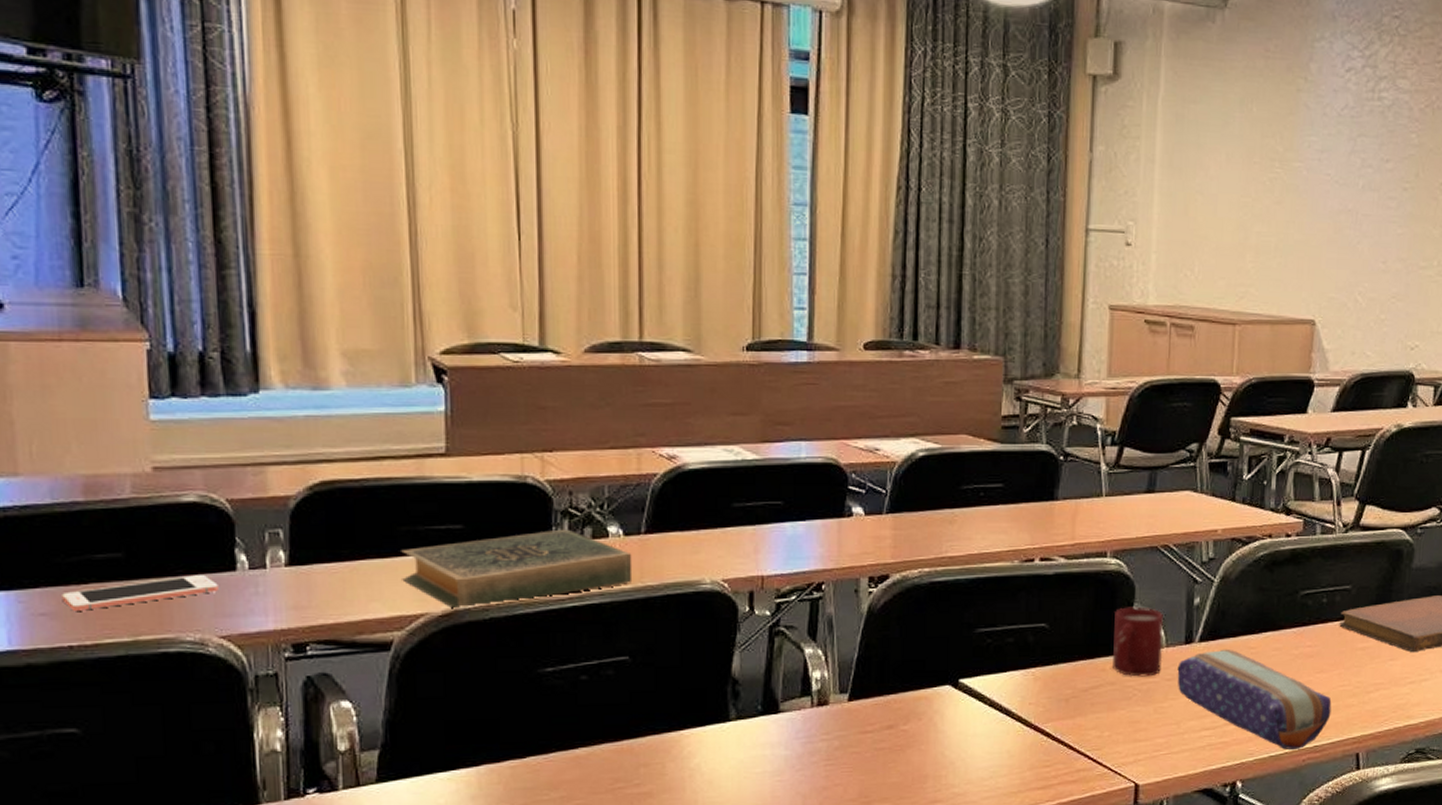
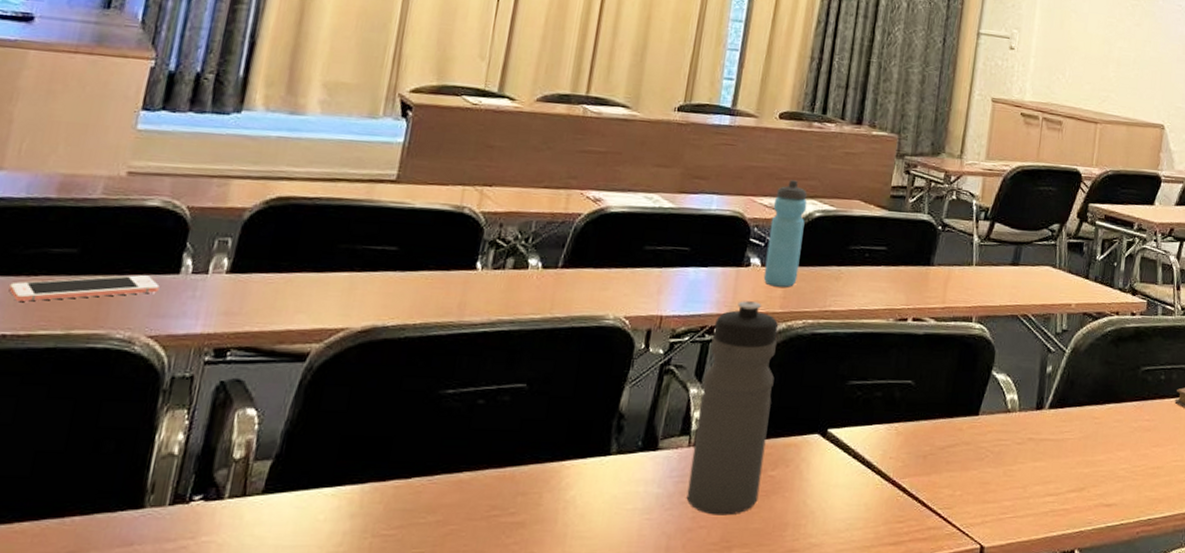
hardback book: present [401,529,633,611] -> none [331,258,547,327]
water bottle: none [817,553,895,773] -> present [686,301,779,516]
water bottle: none [869,418,908,536] -> present [763,180,808,287]
cup: present [1113,607,1164,677] -> none [969,370,1019,439]
pencil case: present [1177,649,1332,750] -> none [1026,417,1166,521]

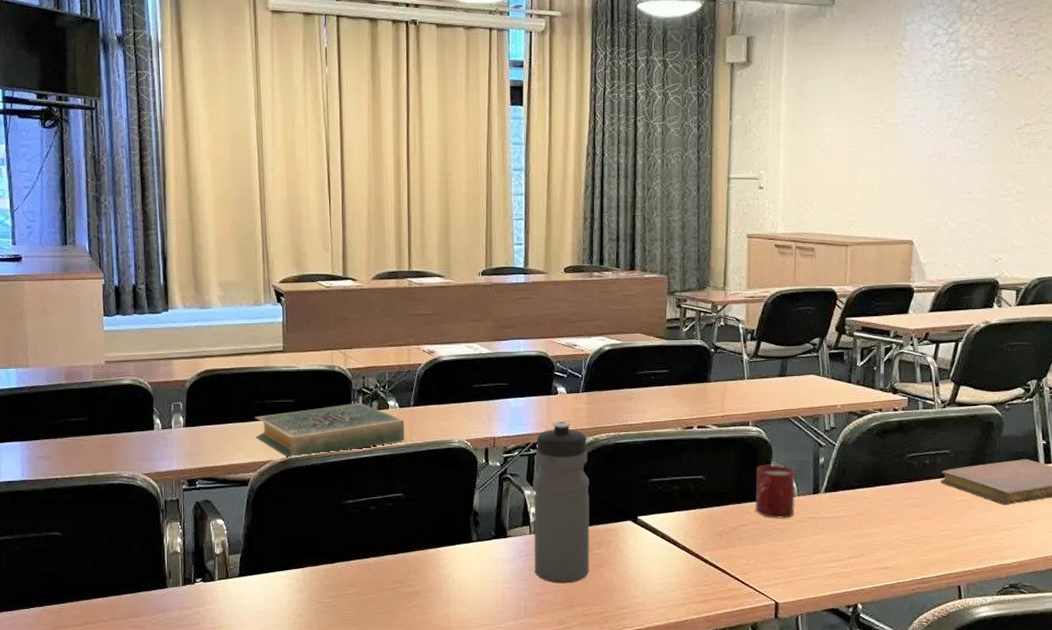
cell phone: present [9,275,160,302] -> none [52,432,143,455]
hardback book: none [331,258,547,327] -> present [255,403,405,459]
water bottle: present [763,180,808,287] -> none [569,322,597,408]
cup: none [969,370,1019,439] -> present [756,464,796,519]

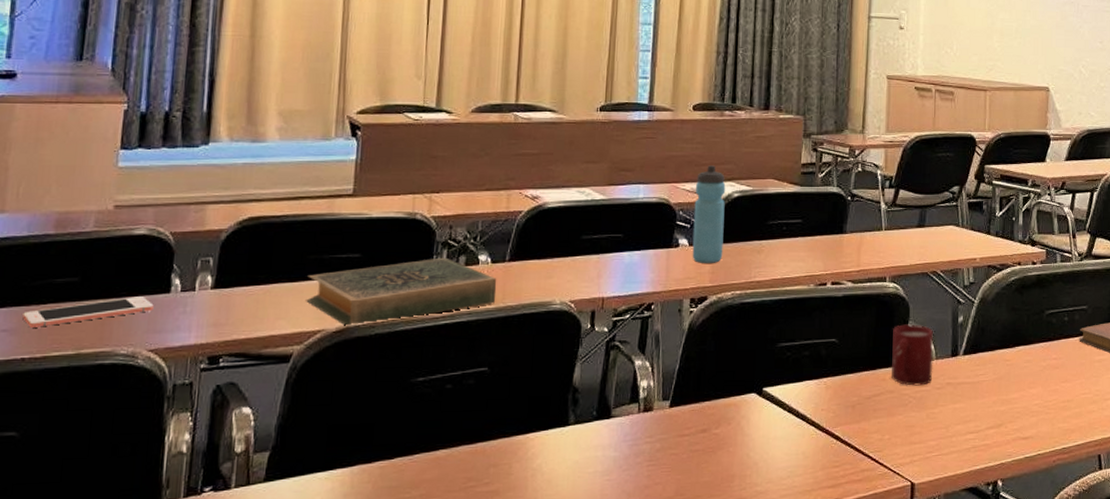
cell phone: none [52,432,143,455] -> present [22,296,154,328]
water bottle: present [534,421,589,584] -> none [641,278,710,472]
water bottle: none [569,322,597,408] -> present [692,165,726,263]

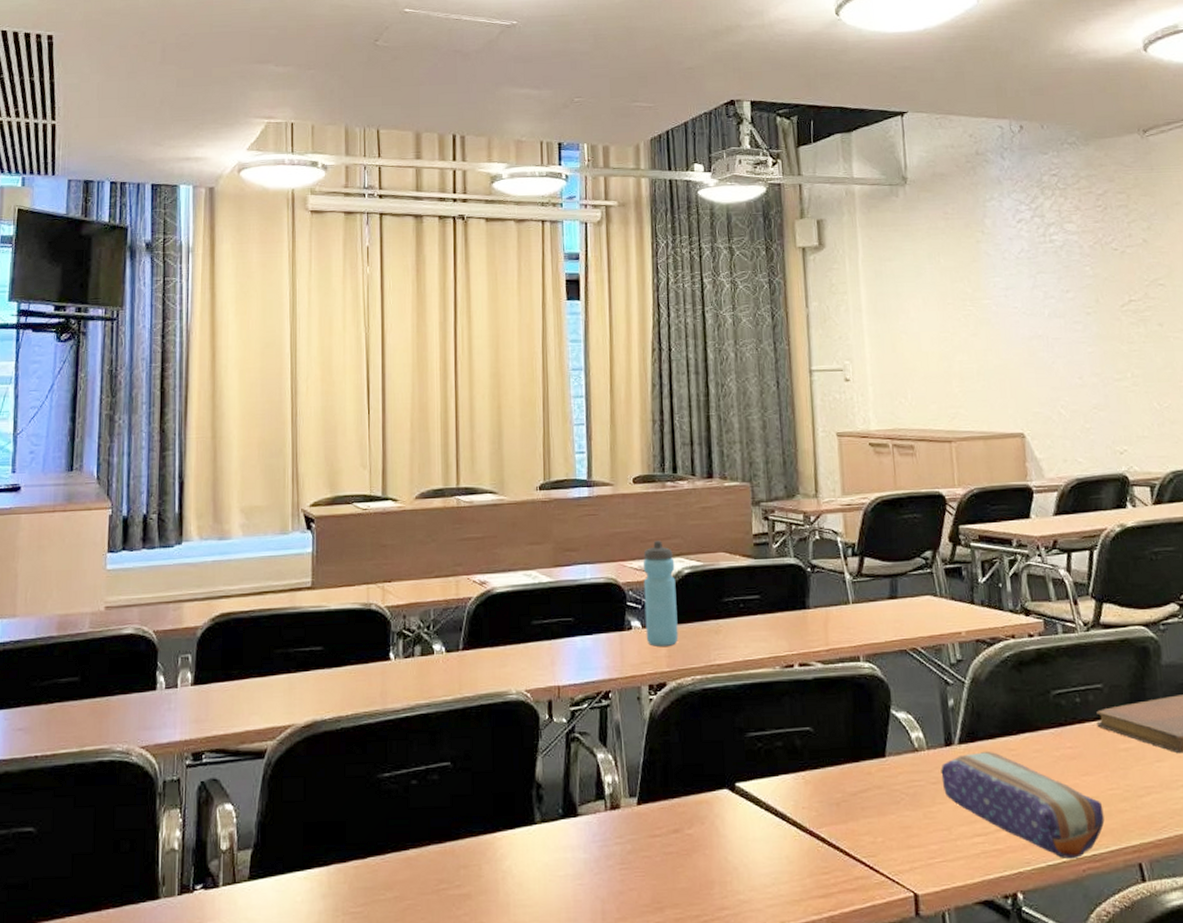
cell phone: present [22,296,154,328] -> none [34,694,143,726]
hardback book: present [306,257,497,327] -> none [276,648,453,722]
cup: present [892,324,934,386] -> none [874,709,926,781]
pencil case: none [945,361,1076,451] -> present [941,751,1105,858]

